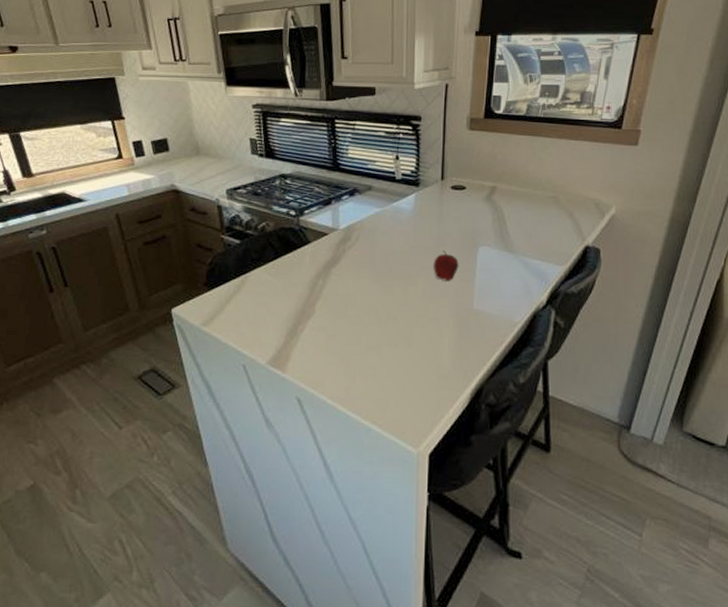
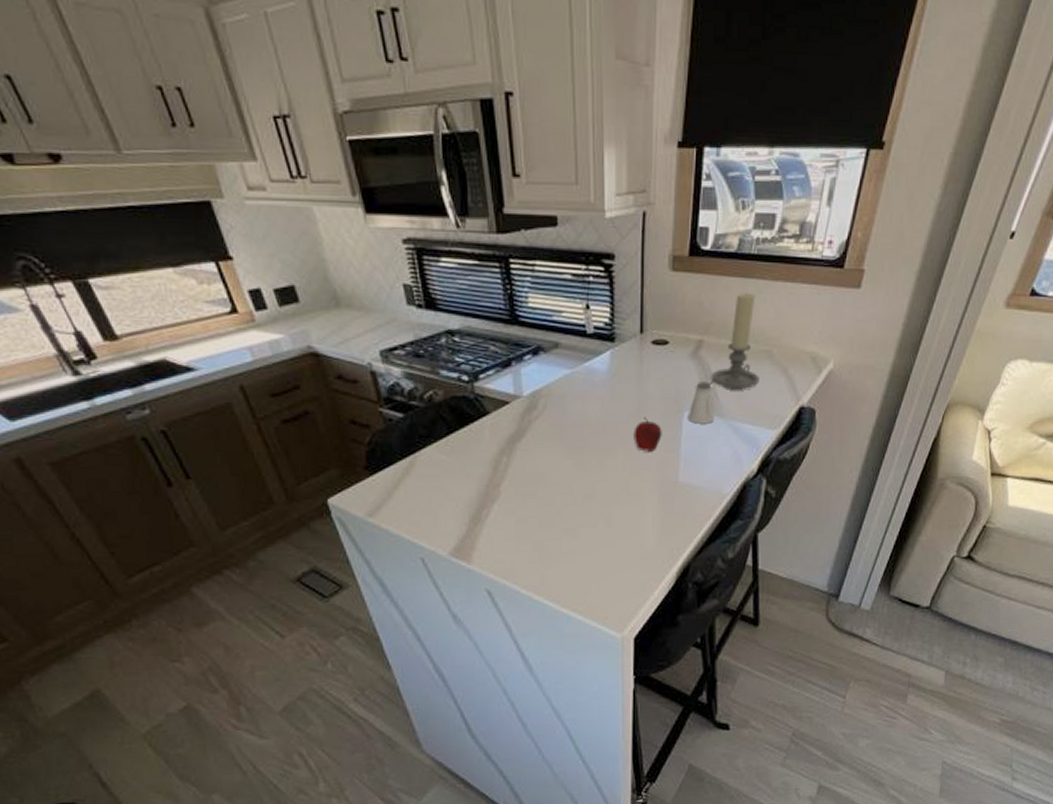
saltshaker: none [482,222,506,258] -> present [688,382,714,424]
candle holder: none [503,148,547,230] -> present [711,292,759,390]

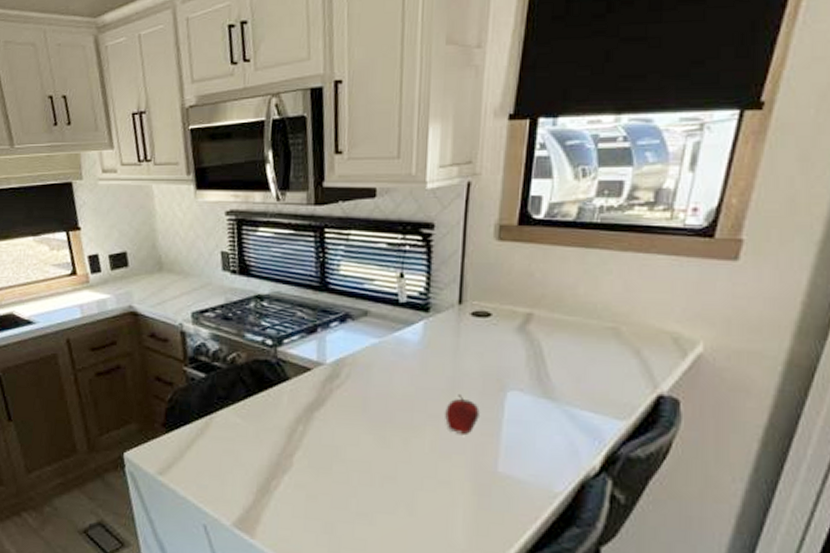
saltshaker: present [688,382,714,424] -> none [511,359,545,408]
candle holder: present [711,292,759,390] -> none [541,263,603,372]

